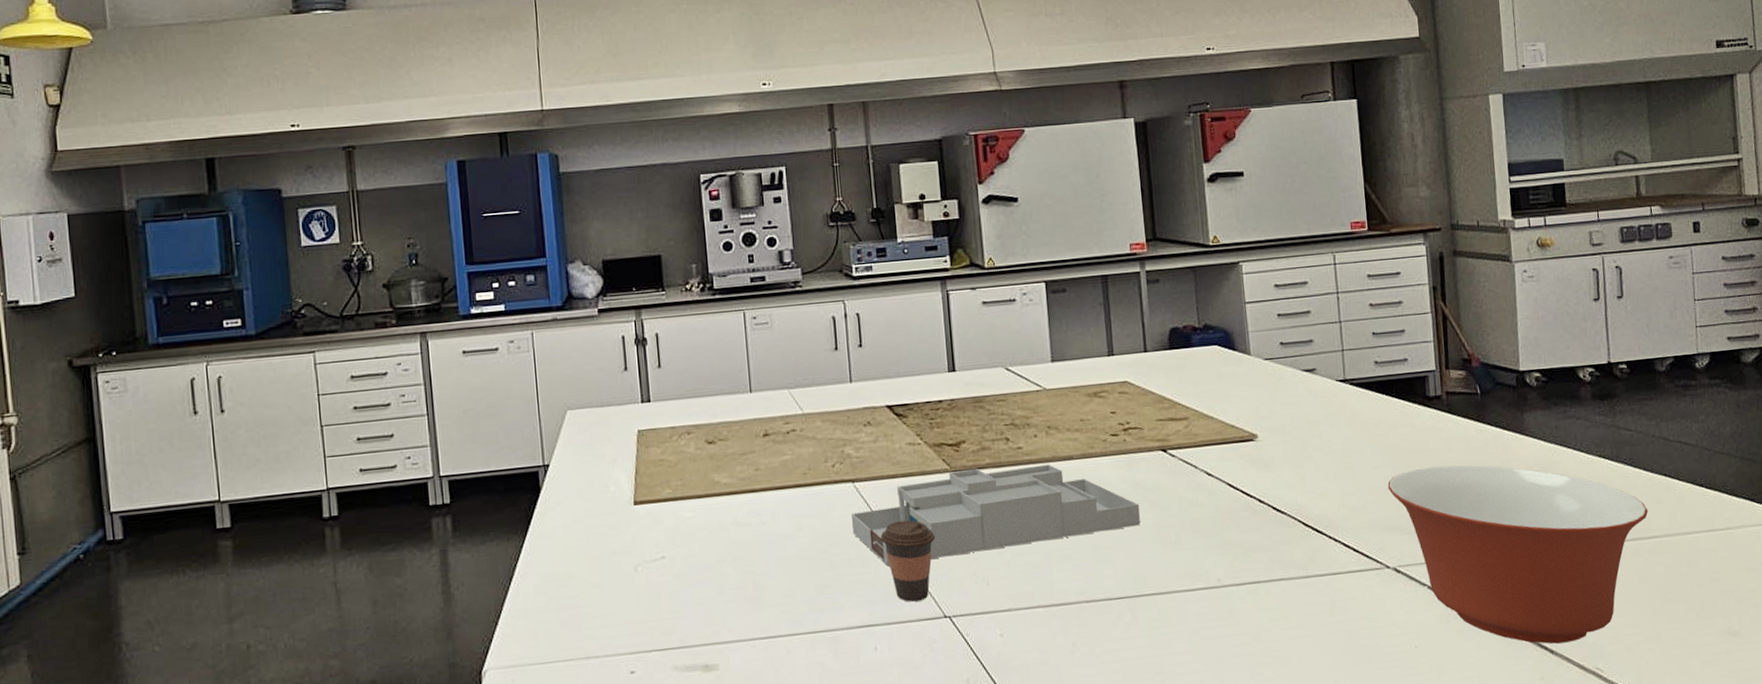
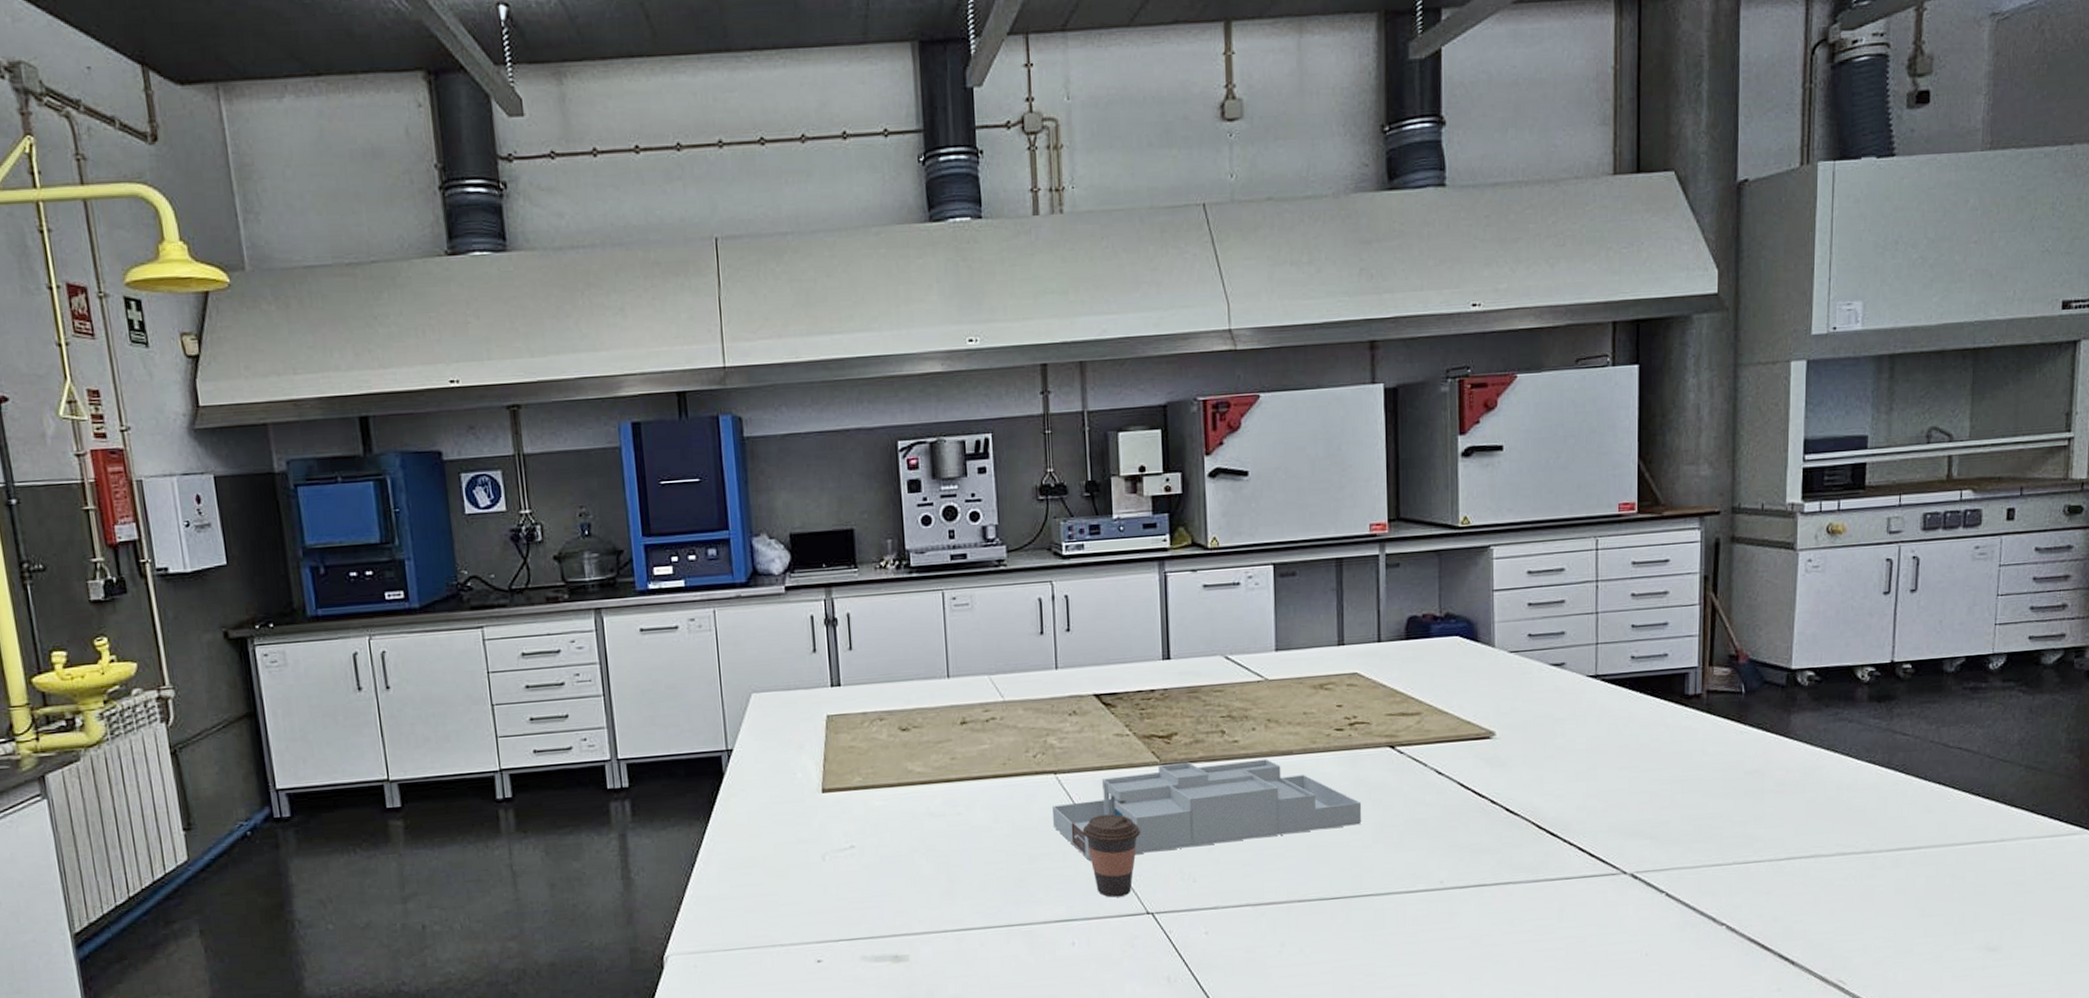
mixing bowl: present [1387,465,1648,644] -> none [1633,768,1916,955]

